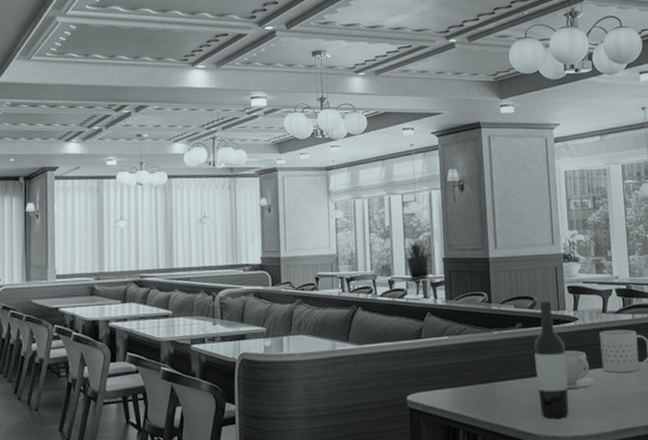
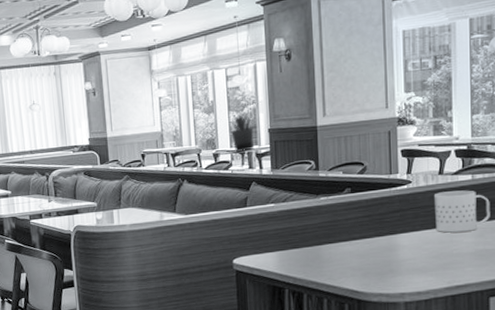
wine bottle: present [534,301,569,419] -> none [363,165,398,278]
teacup: present [565,350,596,389] -> none [396,212,428,249]

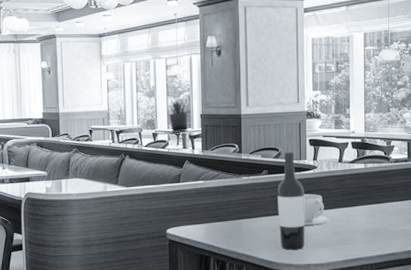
wine bottle: none [363,165,398,278] -> present [277,152,305,250]
teacup: none [396,212,428,249] -> present [304,193,329,226]
mug: present [433,190,490,233] -> none [334,177,379,213]

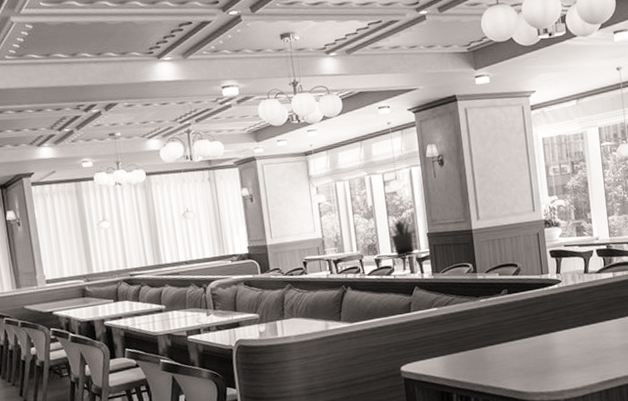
wine bottle: present [277,152,305,250] -> none [520,266,556,377]
teacup: present [304,193,329,226] -> none [550,311,580,348]

